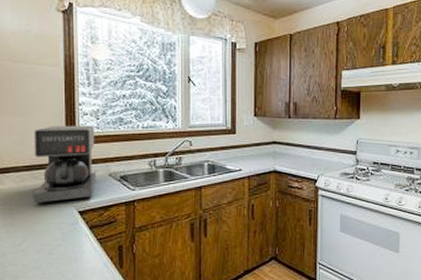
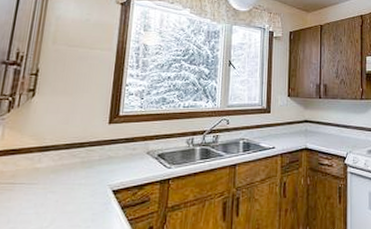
coffee maker: present [33,125,97,205] -> none [68,104,139,184]

